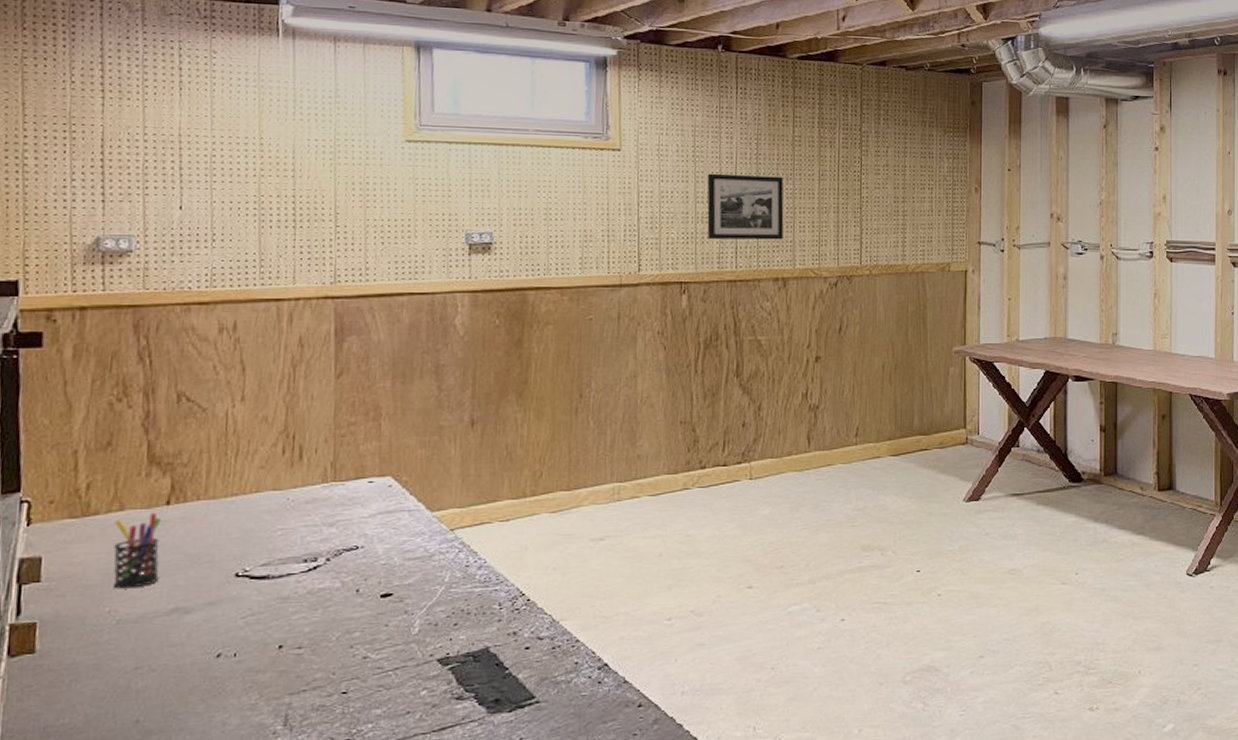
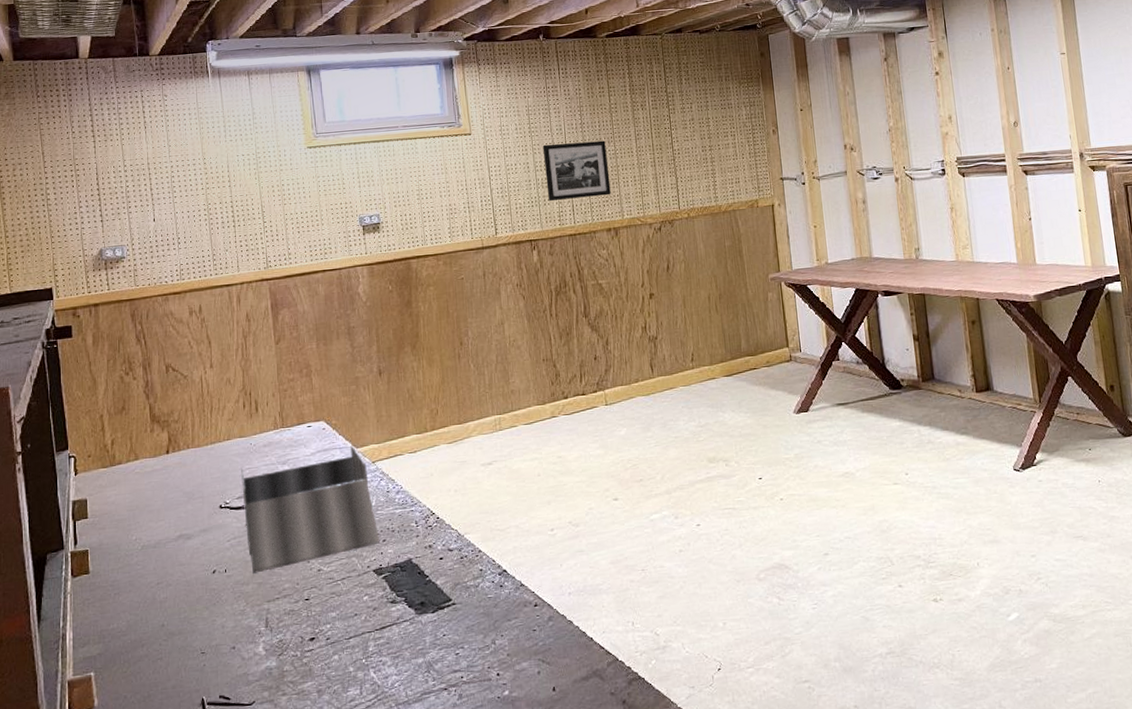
pen holder: present [113,512,161,589] -> none [132,460,167,522]
desk organizer: none [269,508,450,659] -> present [240,445,379,574]

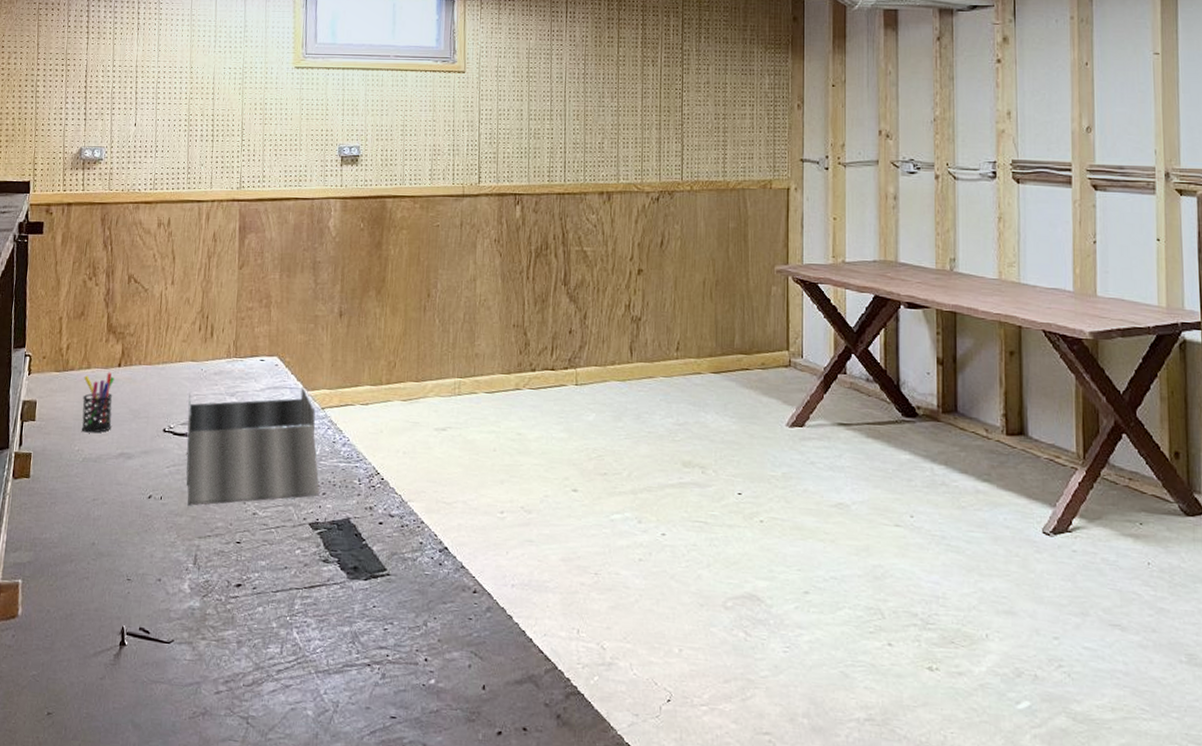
pen holder: none [132,460,167,522] -> present [81,372,115,433]
picture frame: present [542,140,611,202] -> none [539,92,609,155]

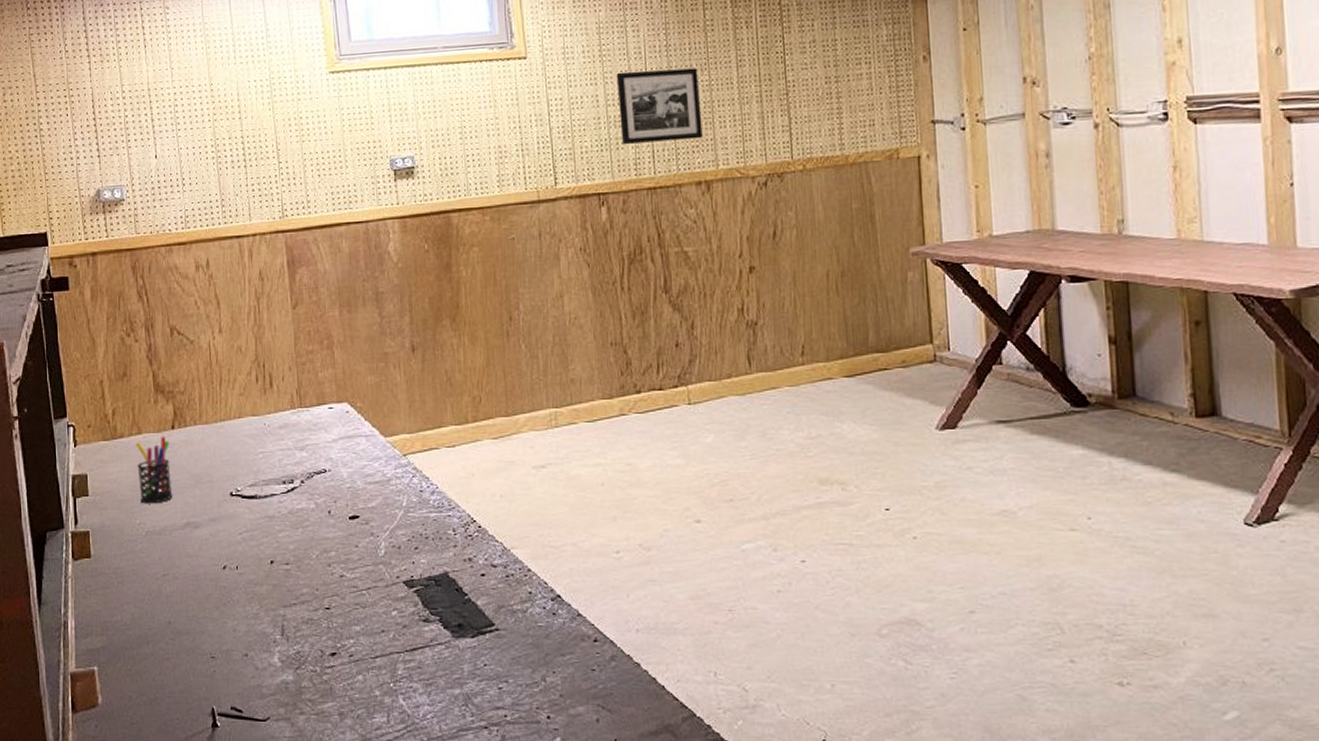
desk organizer: present [186,387,319,506] -> none [253,433,411,573]
picture frame: none [539,92,609,155] -> present [616,67,703,145]

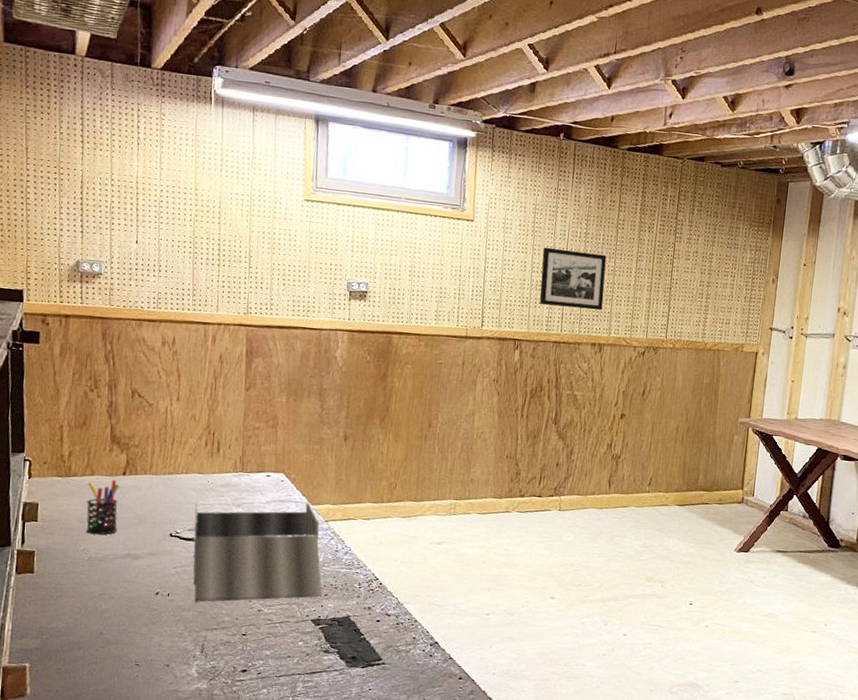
desk organizer: none [253,433,411,573] -> present [193,501,322,603]

